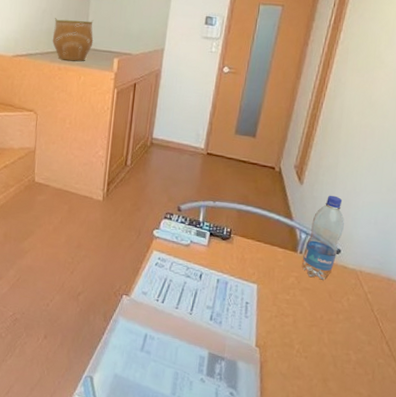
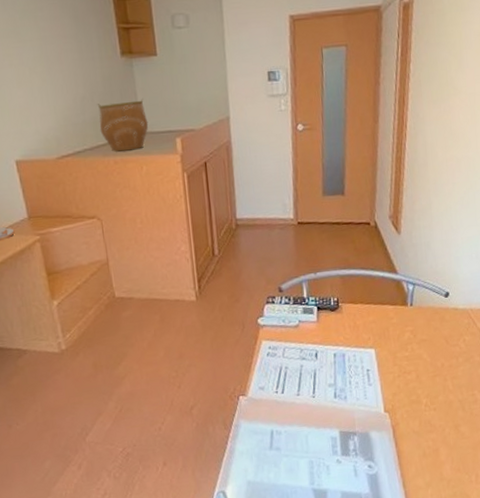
bottle: present [301,195,345,280] -> none [413,238,449,328]

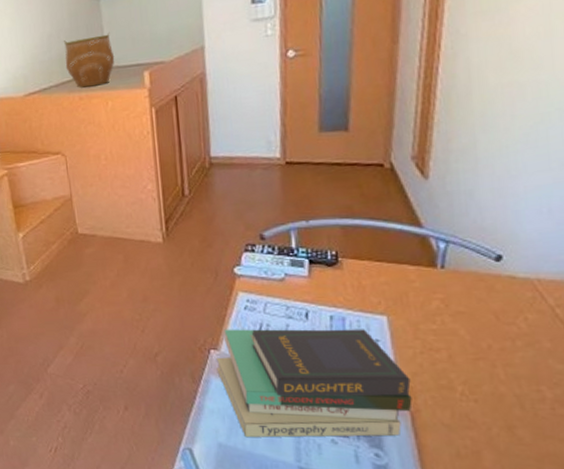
books: none [245,362,393,472] -> present [216,329,412,438]

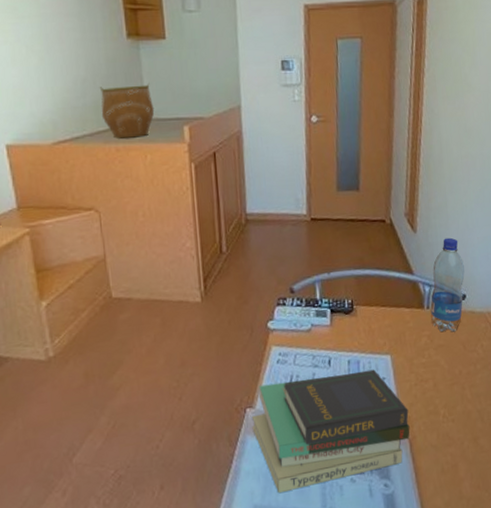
bottle: none [445,185,502,299] -> present [430,237,465,332]

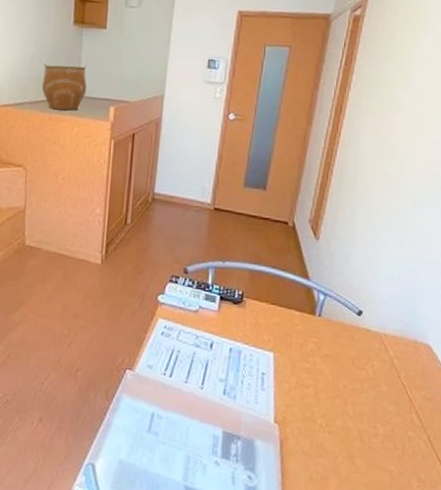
books: present [252,369,410,494] -> none [129,351,284,461]
bottle: present [430,237,465,332] -> none [320,251,366,346]

